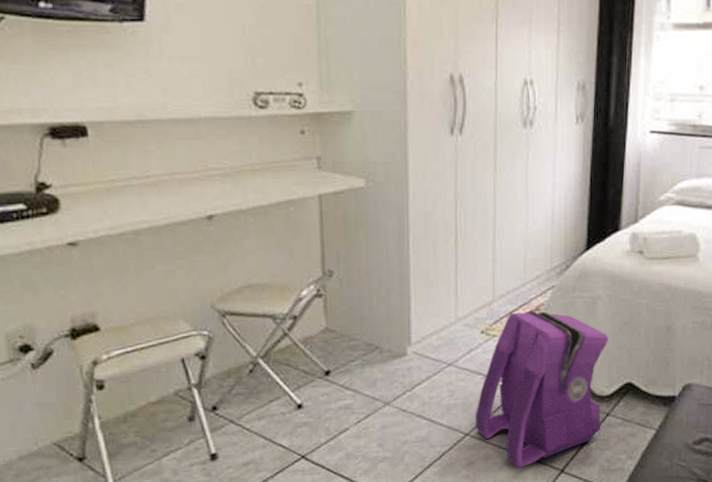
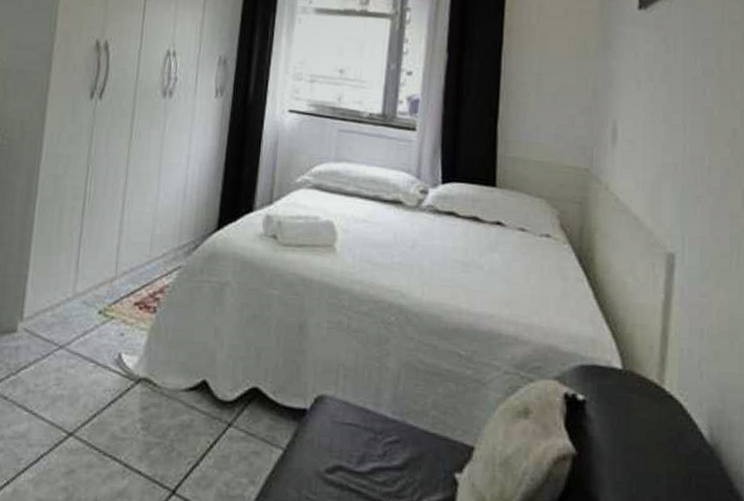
backpack: present [475,310,609,468] -> none [80,292,236,484]

